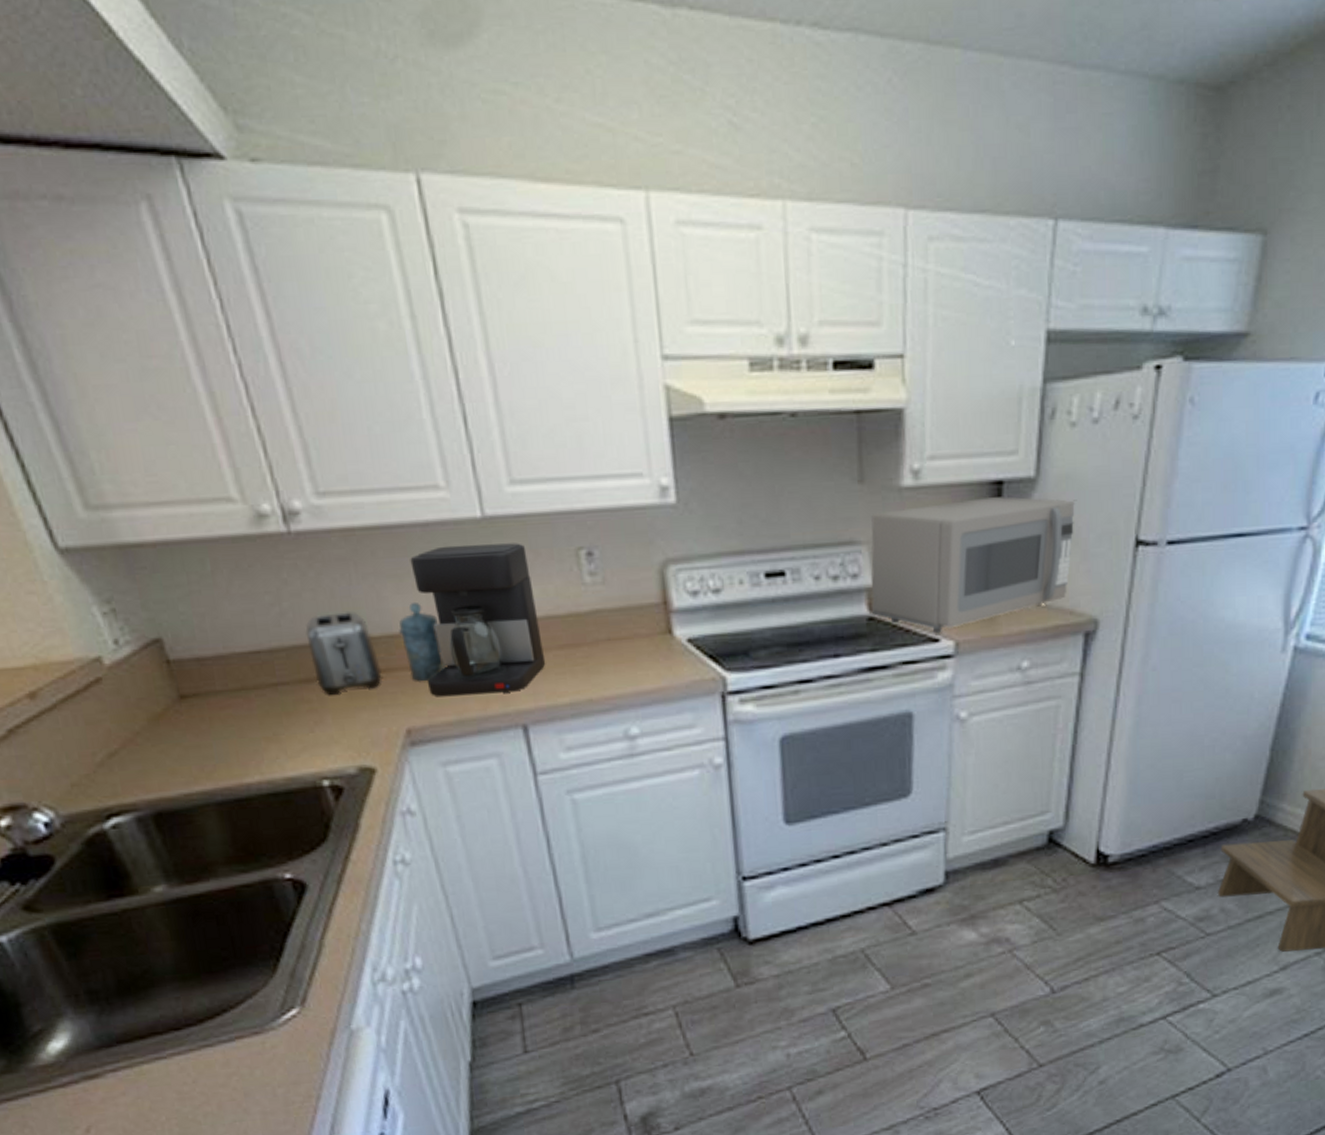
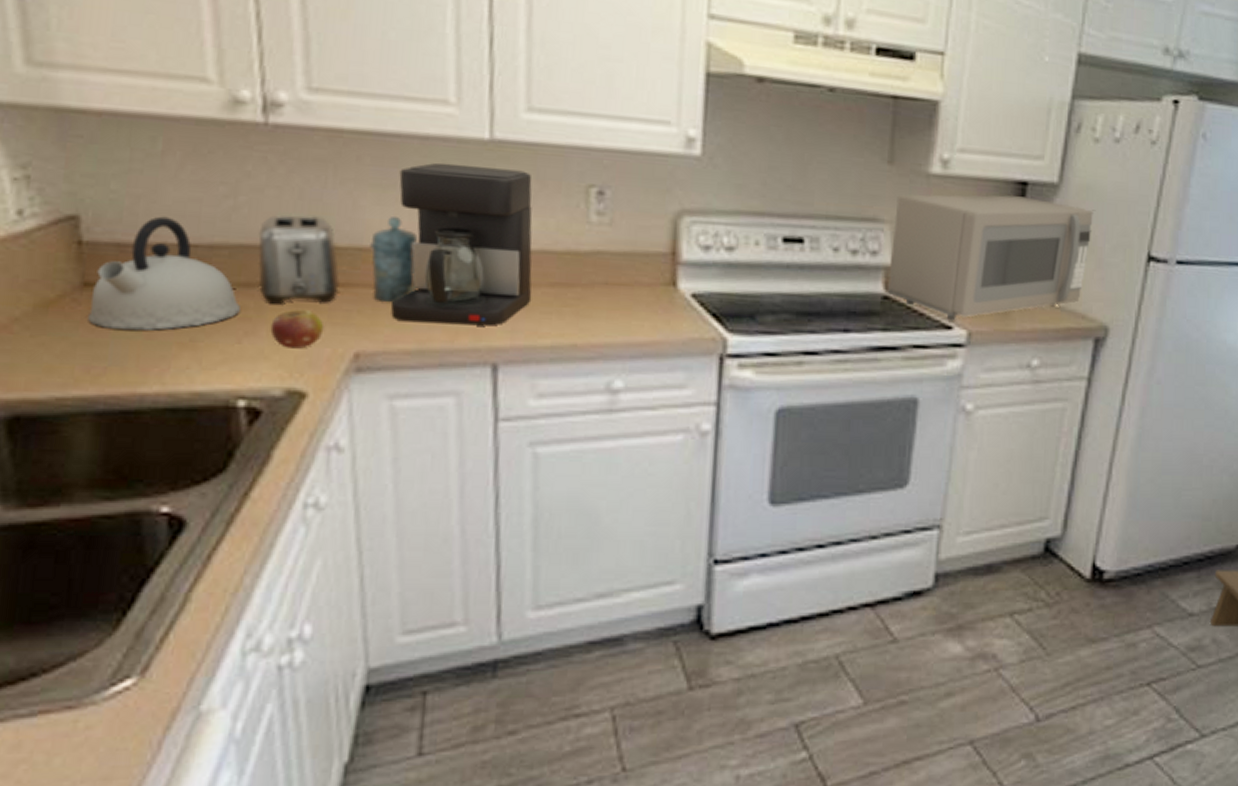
kettle: none [187,629,307,732] -> present [88,216,240,331]
fruit: none [333,696,378,732] -> present [270,309,324,349]

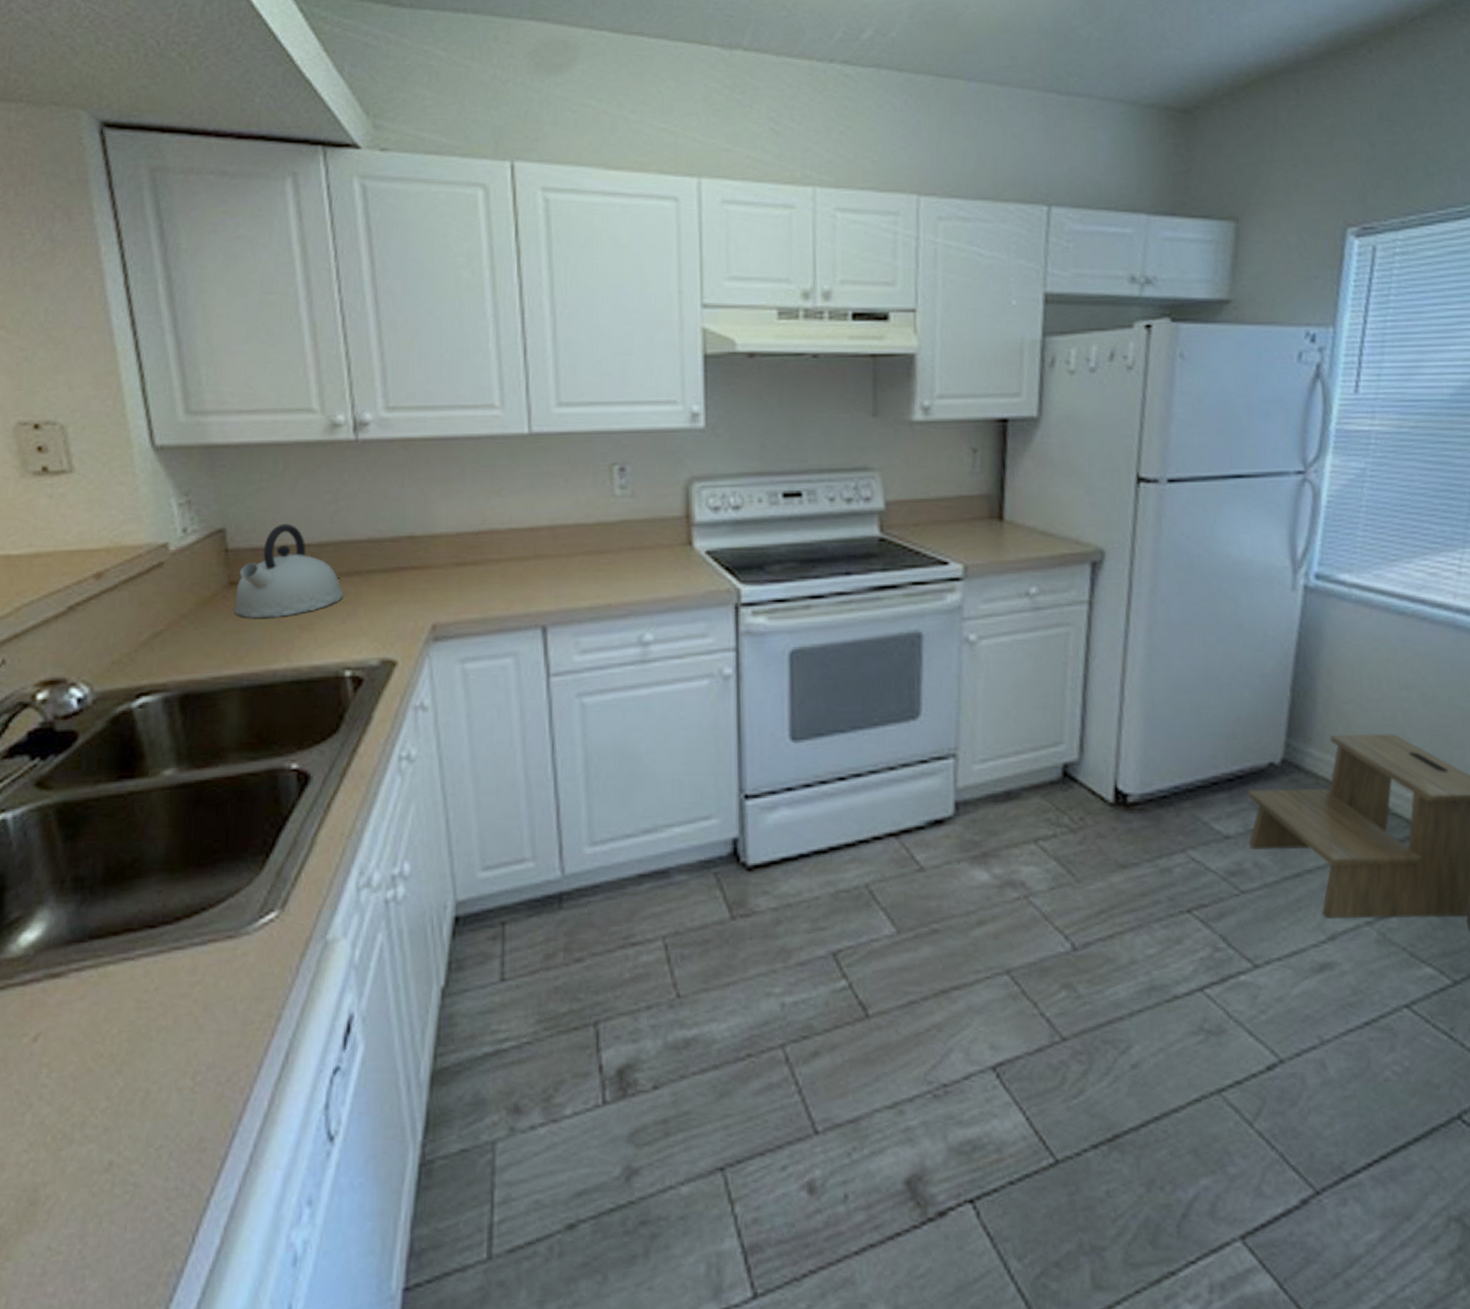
toaster: present [257,214,340,304] -> none [355,511,418,588]
fruit: present [270,309,324,349] -> none [367,590,408,624]
canister: present [370,215,419,302] -> none [439,505,479,579]
coffee maker: present [391,162,533,326] -> none [459,457,571,595]
microwave: present [888,194,1096,321] -> none [883,433,1079,557]

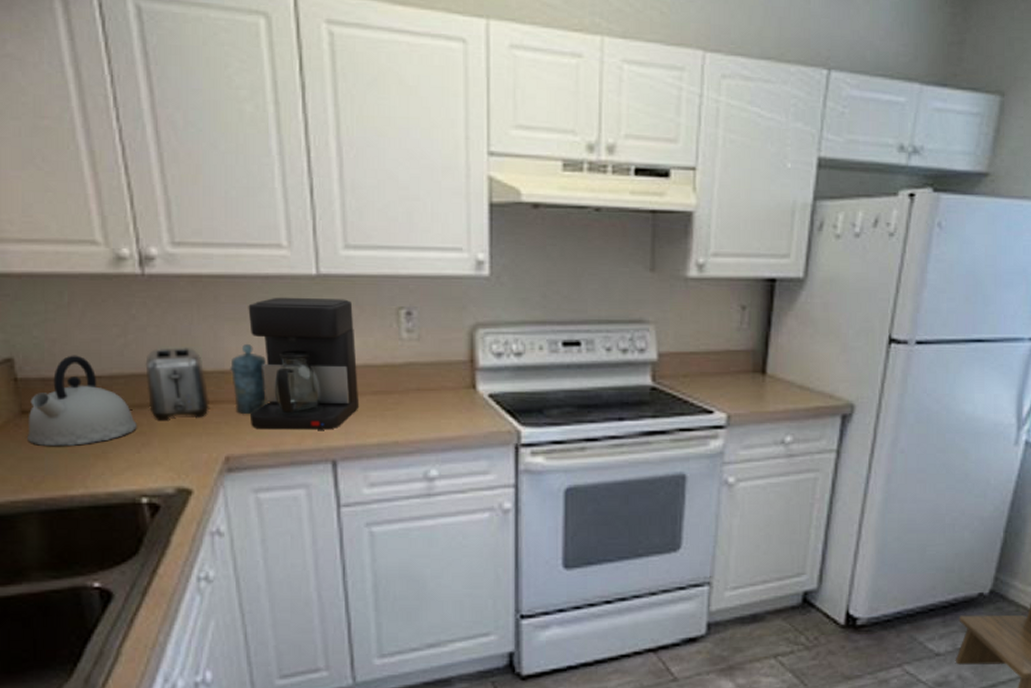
toaster: none [355,511,418,588] -> present [145,346,209,420]
canister: none [439,505,479,579] -> present [230,343,270,414]
coffee maker: none [459,457,571,595] -> present [248,297,360,430]

